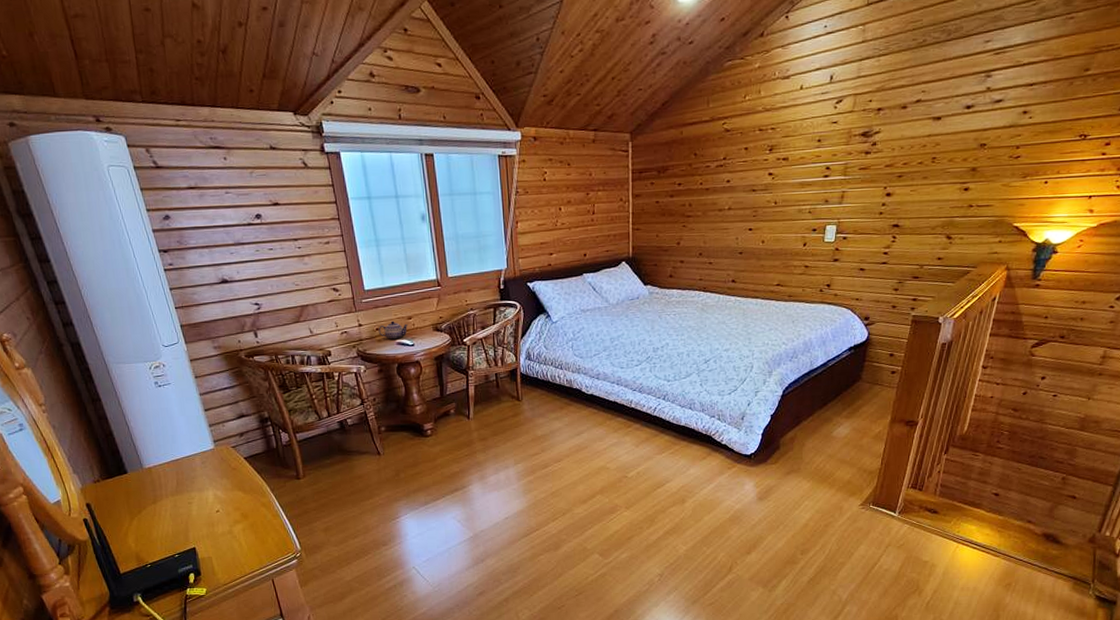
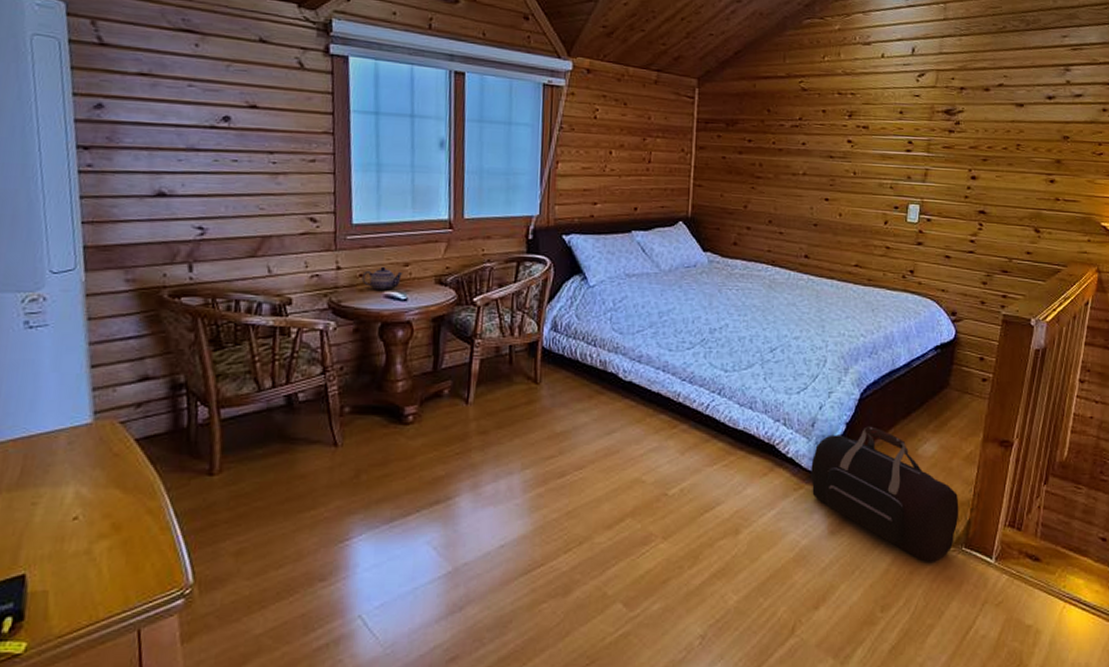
duffel bag: none [742,416,868,518] -> present [811,426,959,562]

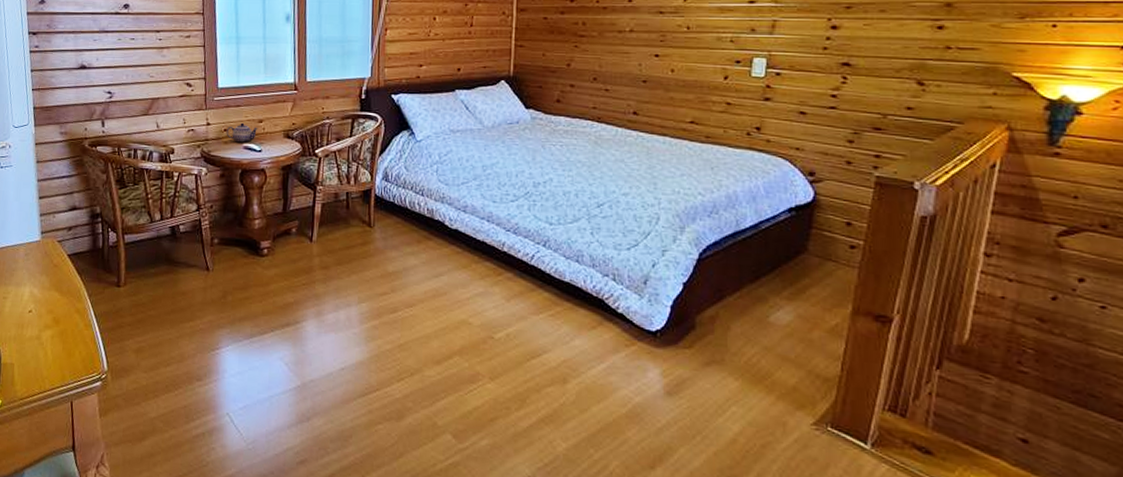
duffel bag: present [811,426,959,562] -> none [644,288,823,439]

